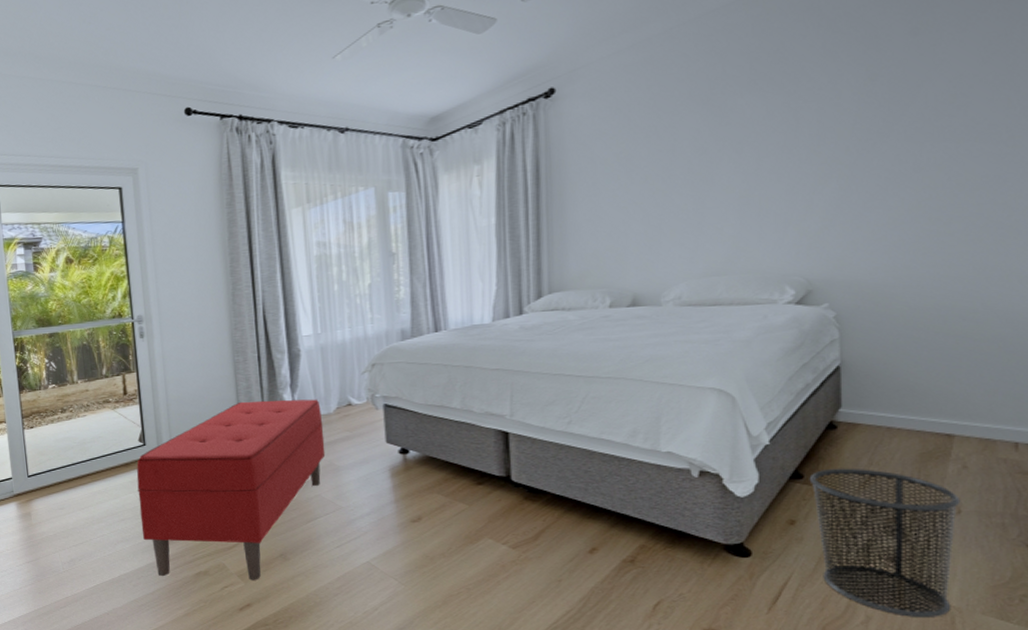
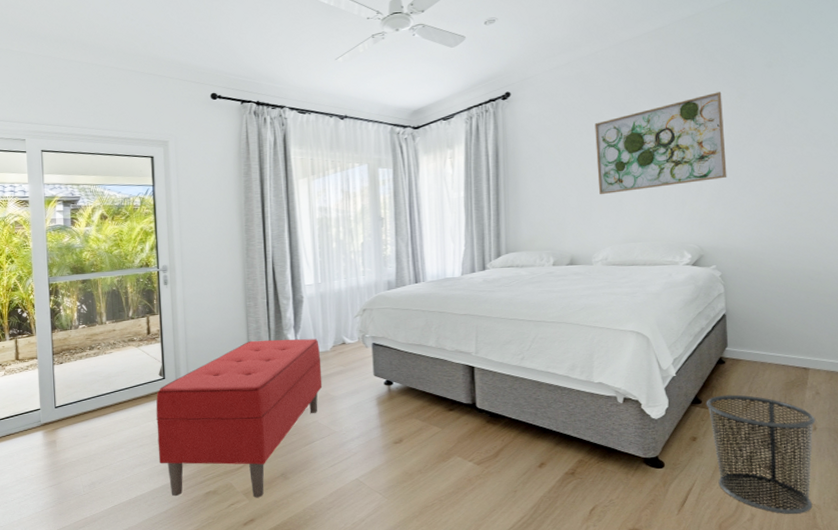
wall art: none [667,73,849,217] -> present [595,92,727,195]

